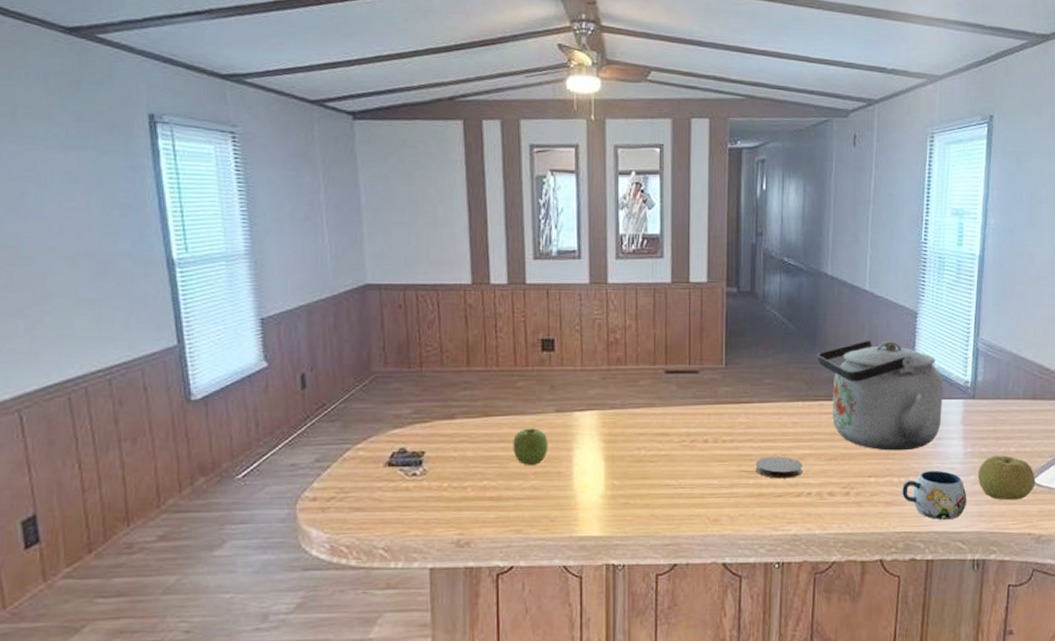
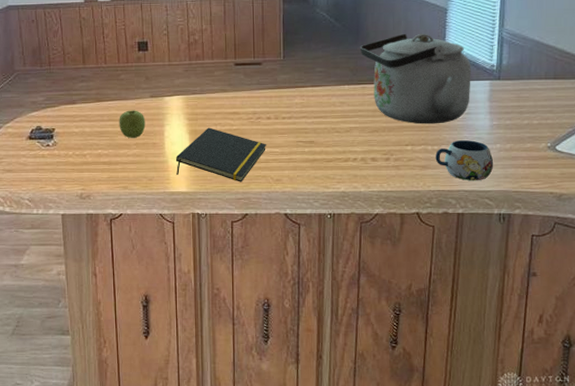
notepad: none [586,452,703,523] -> present [175,127,267,182]
coaster: present [755,456,802,479] -> none [310,129,349,147]
fruit: present [978,455,1035,501] -> none [504,127,557,165]

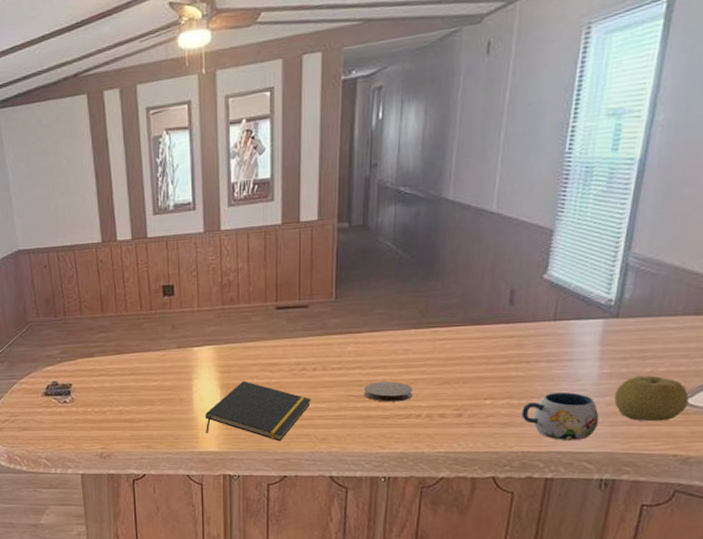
fruit: present [119,110,146,138] -> none [141,362,171,393]
coaster: none [310,129,349,147] -> present [364,381,412,402]
kettle: present [360,33,471,124] -> none [432,262,580,374]
fruit: none [504,127,557,165] -> present [614,375,689,422]

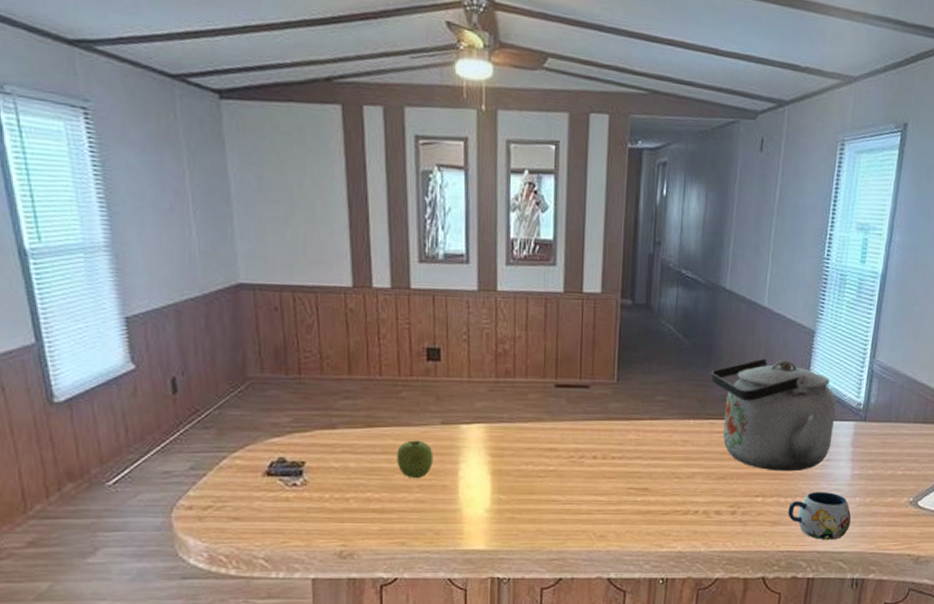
fruit: none [141,362,171,393] -> present [397,440,433,478]
notepad: present [204,381,312,442] -> none [471,467,591,539]
coaster: present [364,381,412,402] -> none [643,474,691,497]
kettle: none [432,262,580,374] -> present [710,358,836,472]
fruit: present [614,375,689,422] -> none [863,478,919,522]

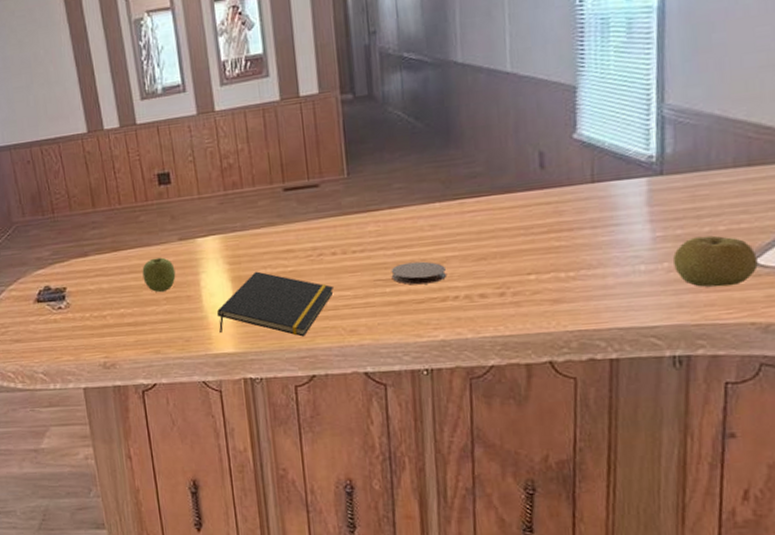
notepad: none [471,467,591,539] -> present [216,271,335,337]
coaster: none [643,474,691,497] -> present [391,261,446,285]
kettle: present [710,358,836,472] -> none [452,123,619,245]
mug: present [788,492,851,541] -> none [572,260,661,315]
fruit: none [863,478,919,522] -> present [673,235,758,287]

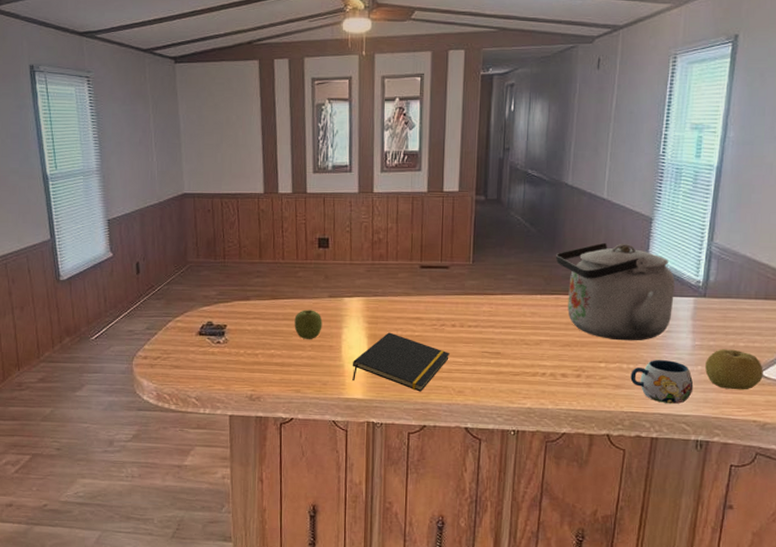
coaster: present [391,261,446,285] -> none [496,341,538,360]
kettle: none [452,123,619,245] -> present [555,242,675,341]
mug: none [572,260,661,315] -> present [630,360,694,405]

